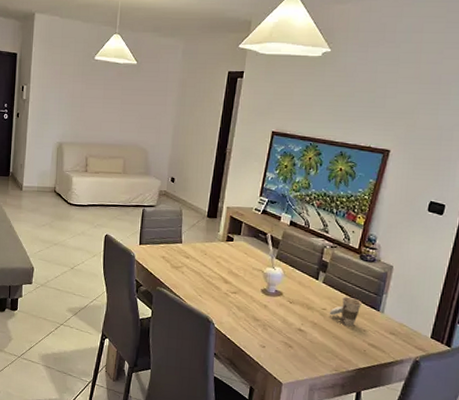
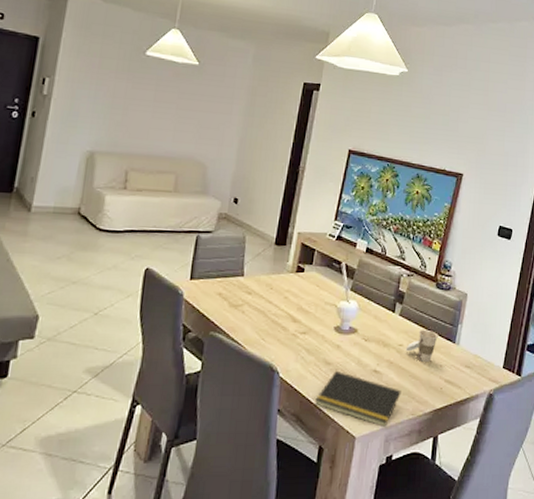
notepad: none [246,326,325,379] -> present [315,370,402,428]

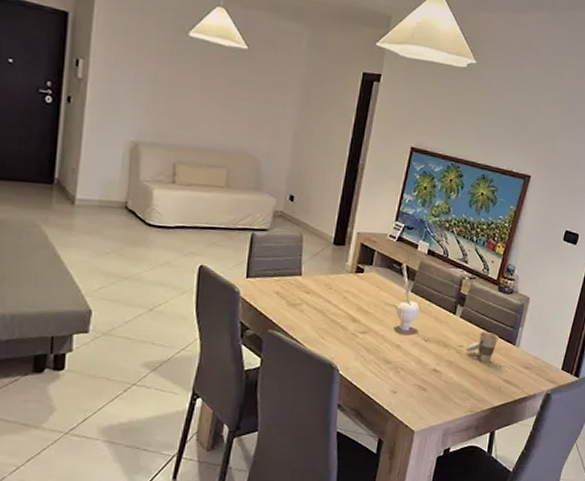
notepad: present [315,370,402,428] -> none [375,368,461,423]

